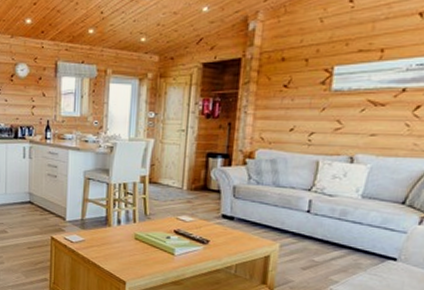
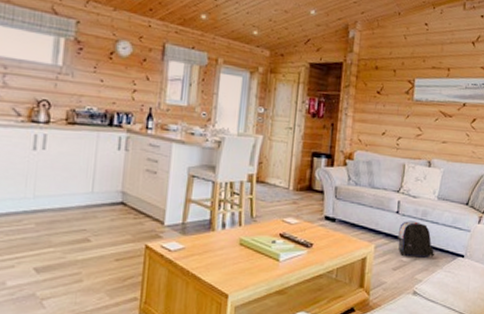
backpack: none [307,220,357,259] -> present [397,221,435,258]

